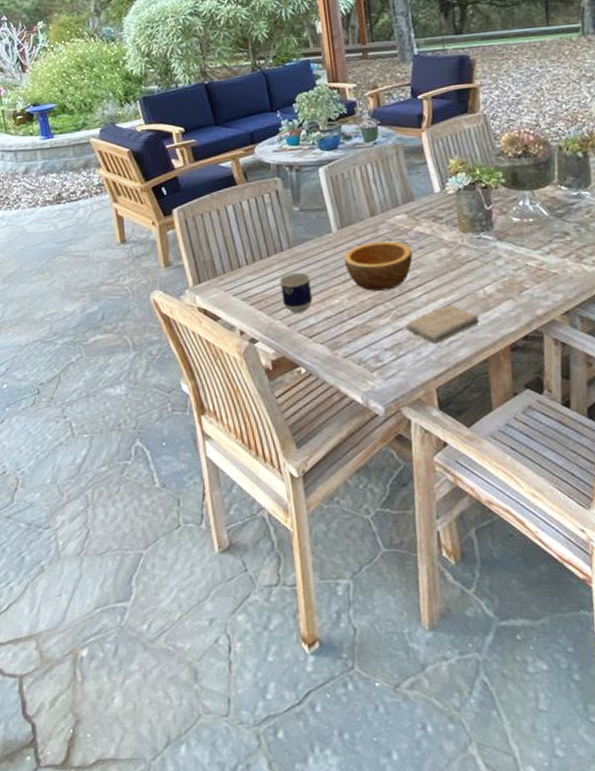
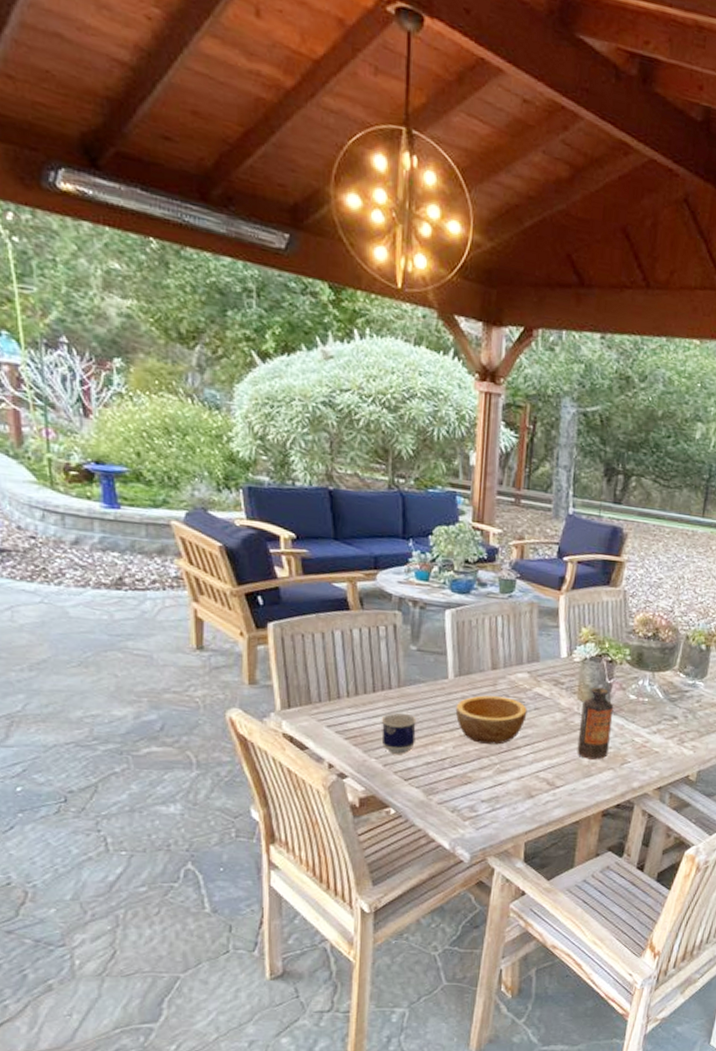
washcloth: present [406,305,480,344] -> none [507,767,579,802]
bottle: none [465,215,503,292] -> present [577,687,614,760]

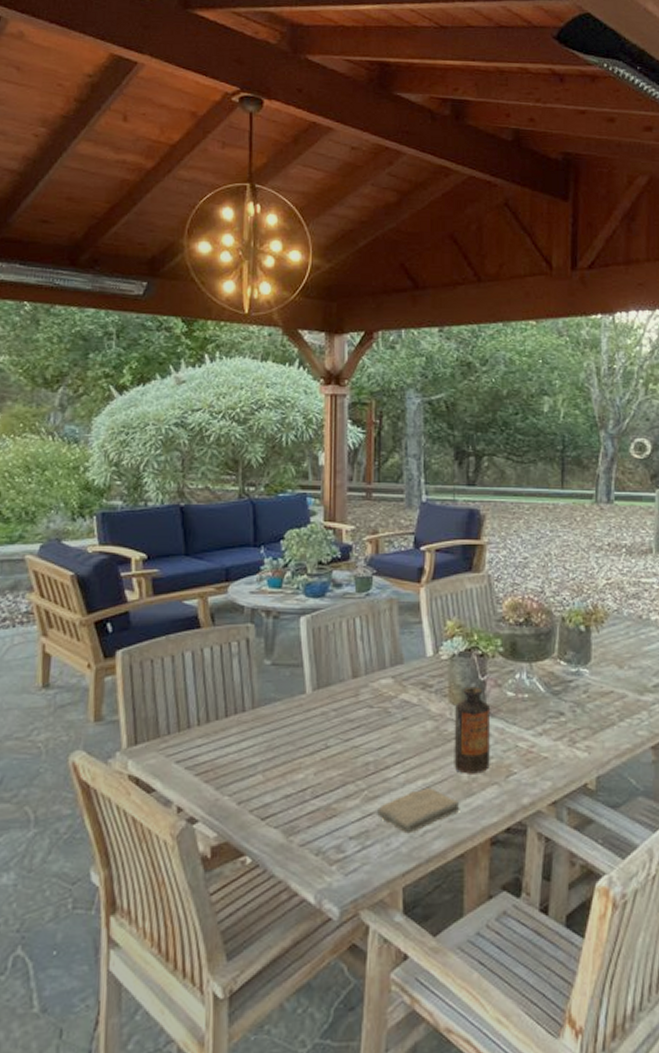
cup: present [381,712,417,754] -> none [234,738,273,788]
bowl: present [455,695,527,745] -> none [315,708,394,766]
washcloth: none [507,767,579,802] -> present [377,788,460,834]

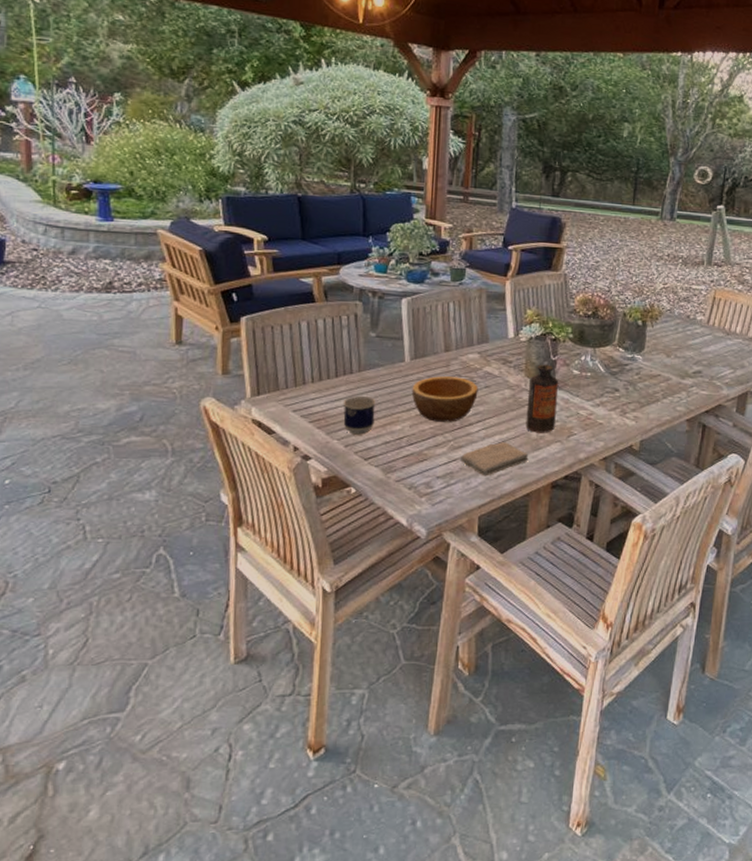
cup: none [234,738,273,788] -> present [343,395,376,435]
bowl: none [315,708,394,766] -> present [411,376,478,422]

